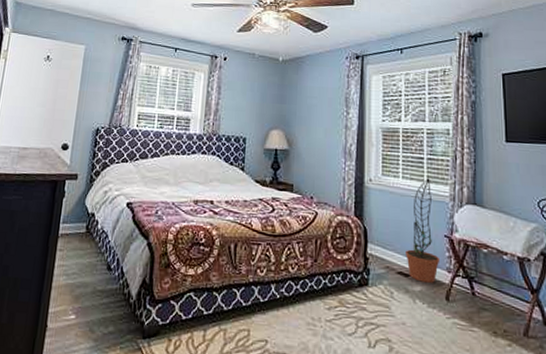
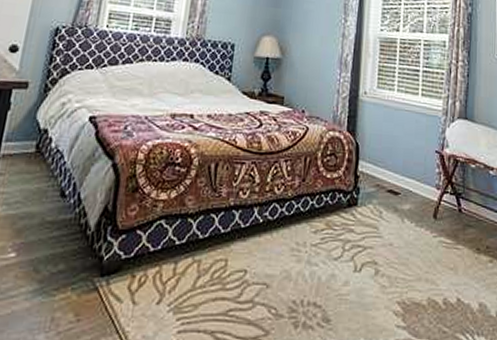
decorative plant: present [406,178,440,283] -> none [396,91,430,201]

